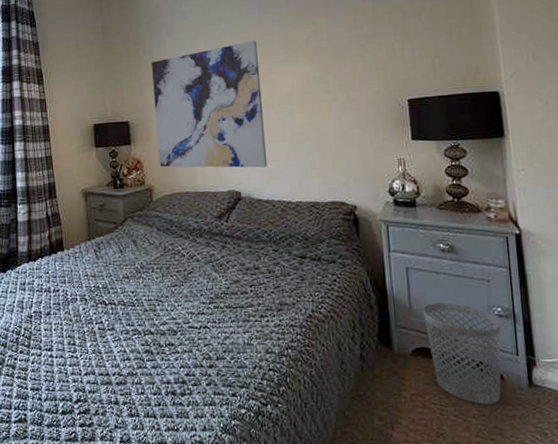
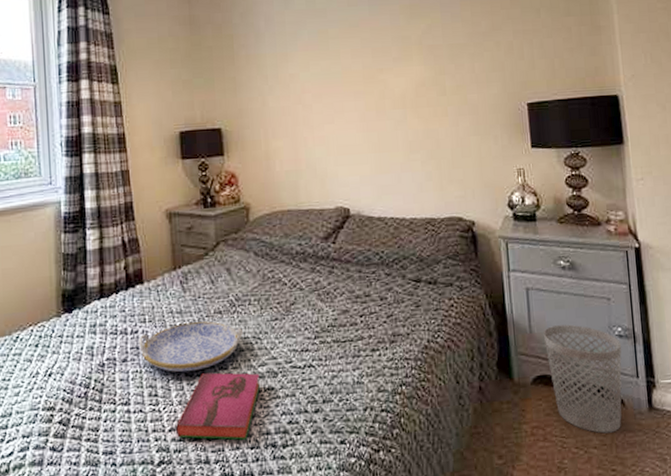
serving tray: none [60,285,147,327] -> present [139,321,243,373]
hardback book: none [90,328,162,387] -> present [175,372,261,440]
wall art: present [151,40,268,168] -> none [247,35,379,182]

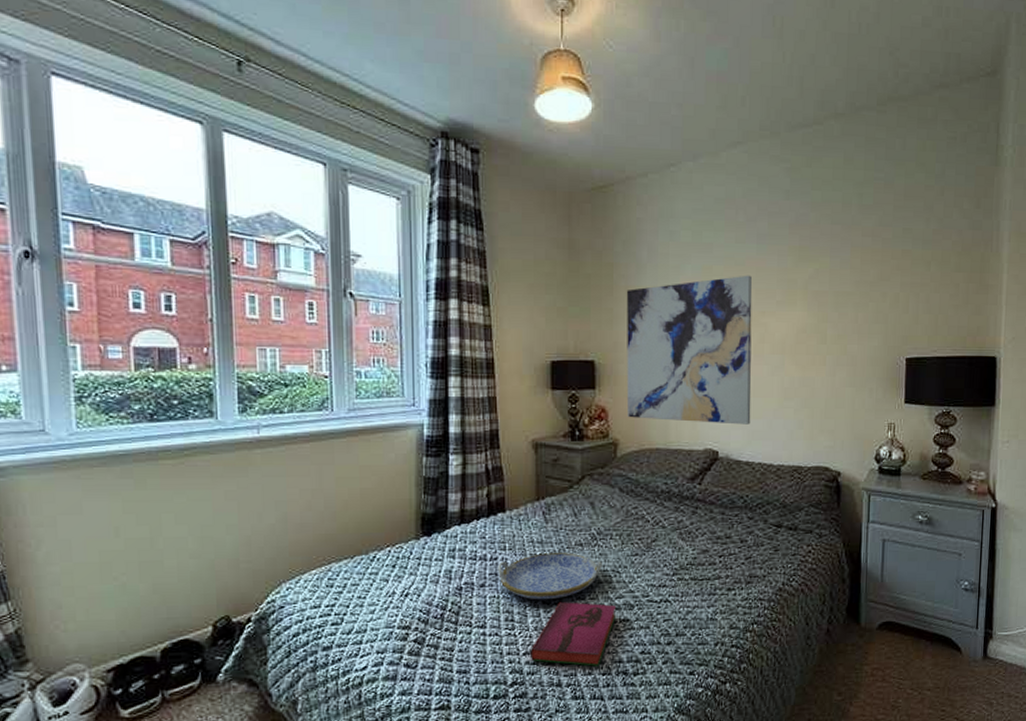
wall art: none [247,35,379,182] -> present [626,275,753,425]
wastebasket: present [543,324,622,434] -> none [893,576,966,678]

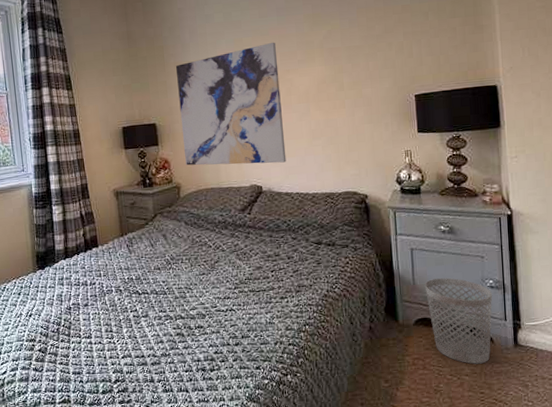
serving tray: present [498,553,602,600] -> none [96,275,177,314]
hardback book: present [529,602,617,666] -> none [126,314,192,365]
wastebasket: none [893,576,966,678] -> present [424,278,493,364]

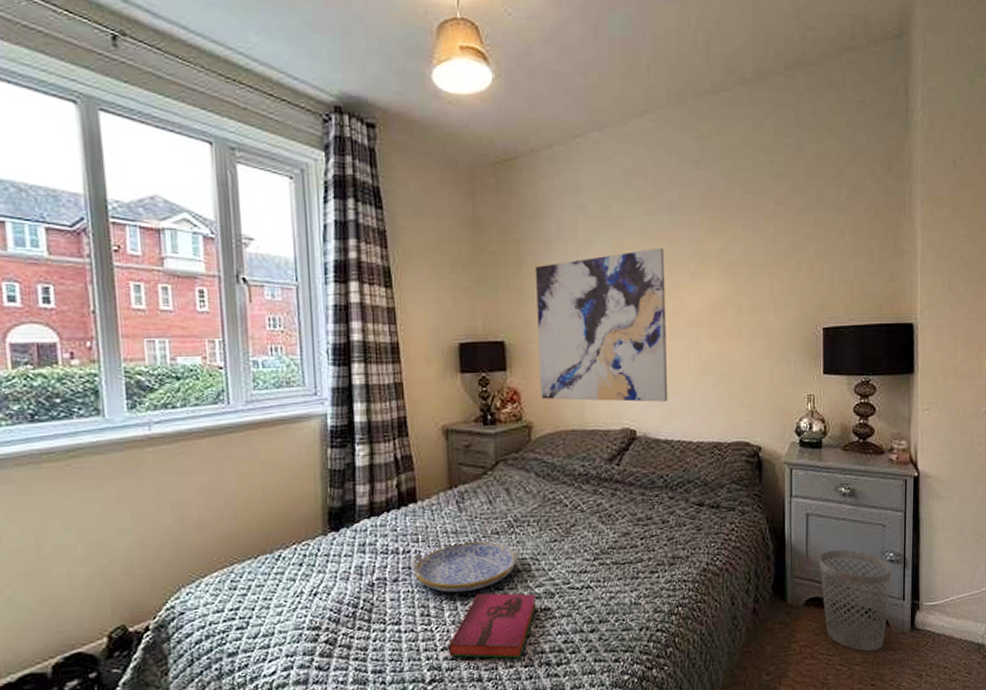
serving tray: none [96,275,177,314] -> present [411,542,520,593]
hardback book: none [126,314,192,365] -> present [447,593,537,659]

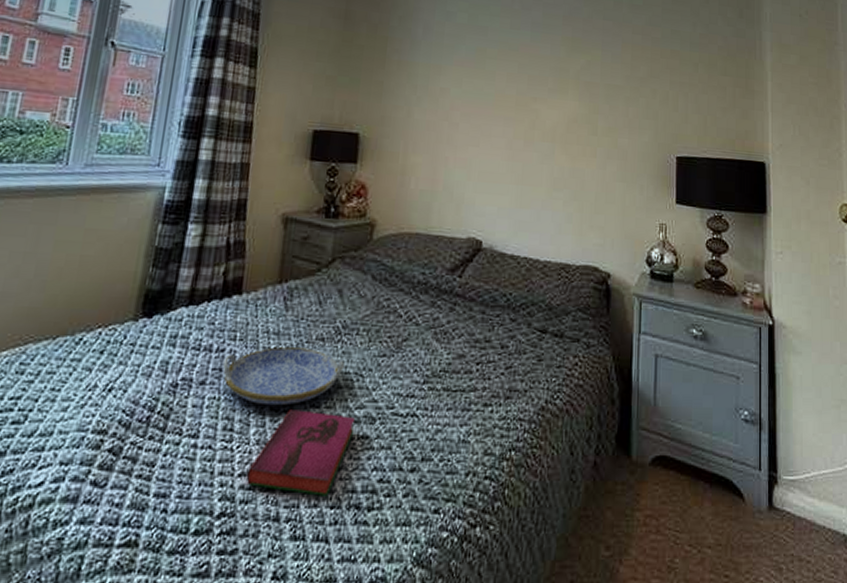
wall art: present [535,247,668,402] -> none [388,60,525,214]
wastebasket: present [819,549,892,652] -> none [667,401,747,531]

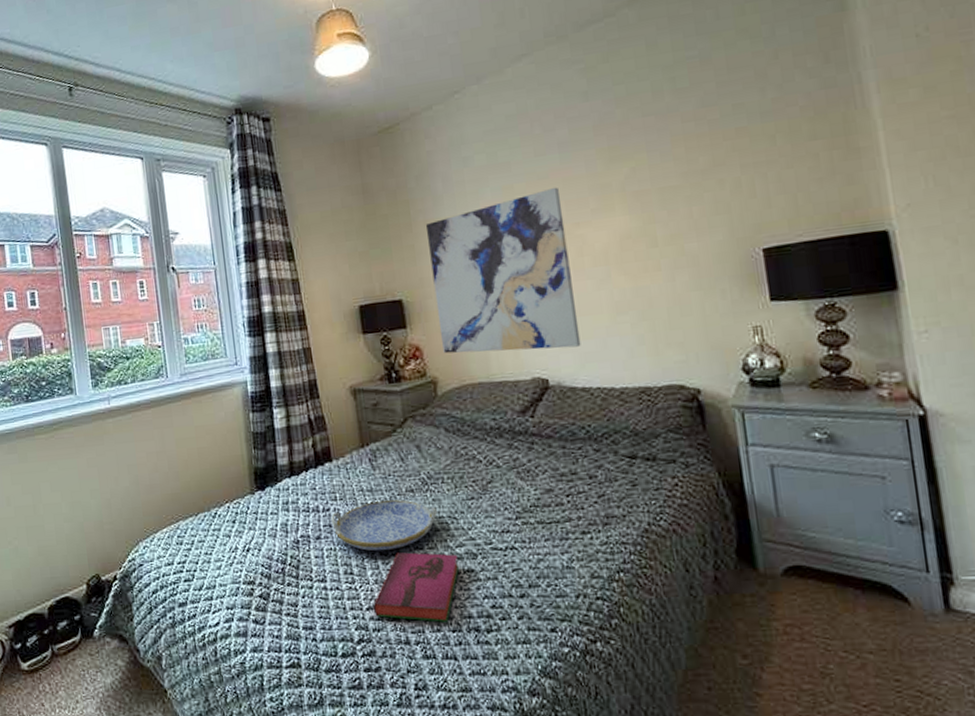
wall art: none [388,60,525,214] -> present [425,187,581,354]

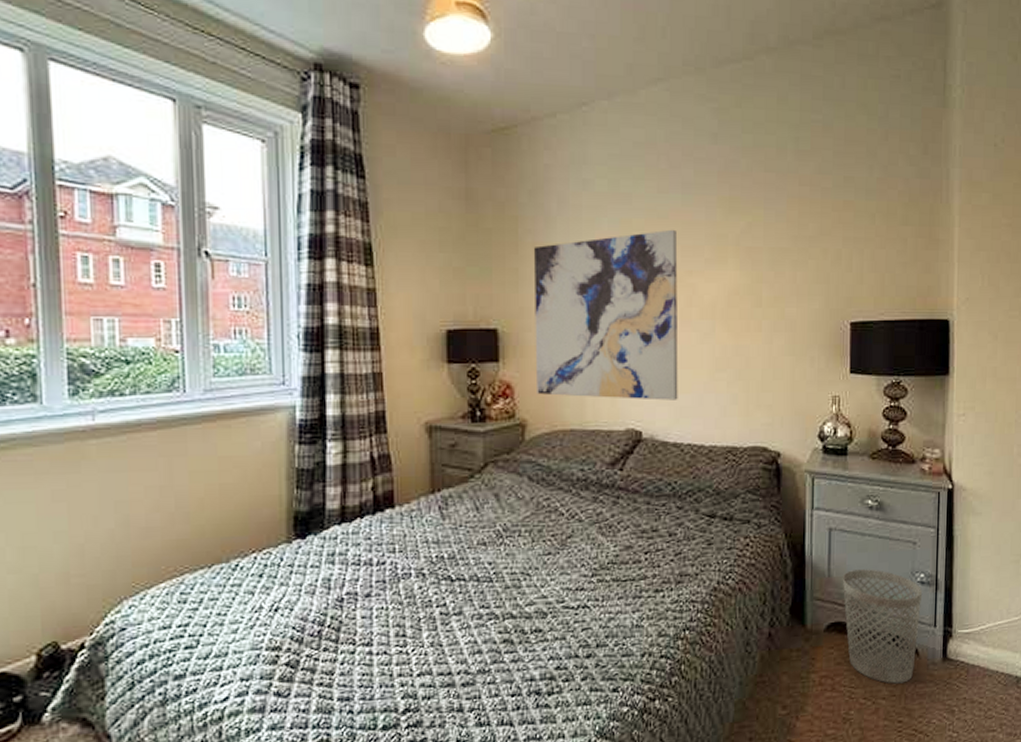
serving tray: present [331,500,437,551] -> none [386,553,509,611]
hardback book: present [373,552,460,622] -> none [425,611,527,687]
wastebasket: none [794,507,907,637] -> present [842,569,923,684]

